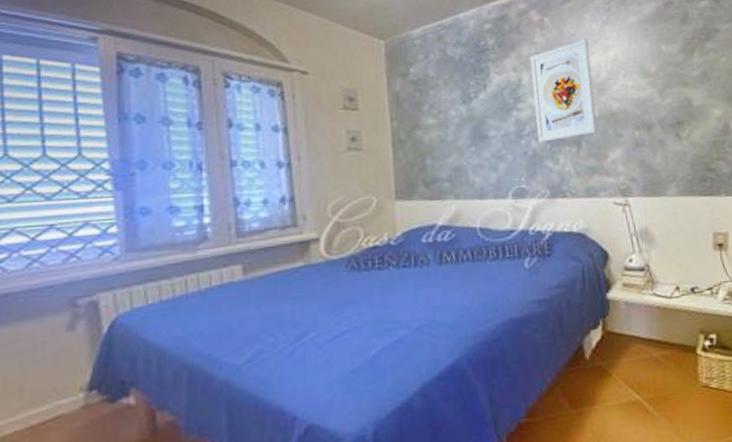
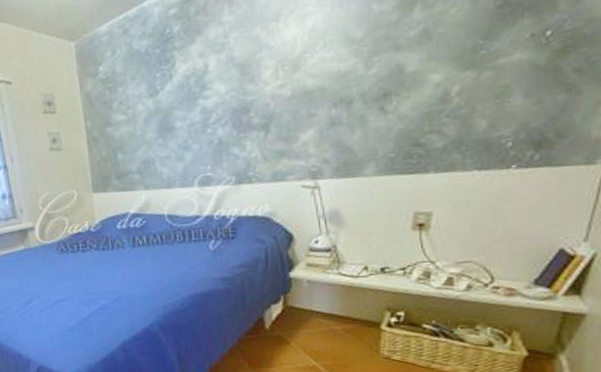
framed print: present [530,40,598,142] -> none [217,10,288,130]

